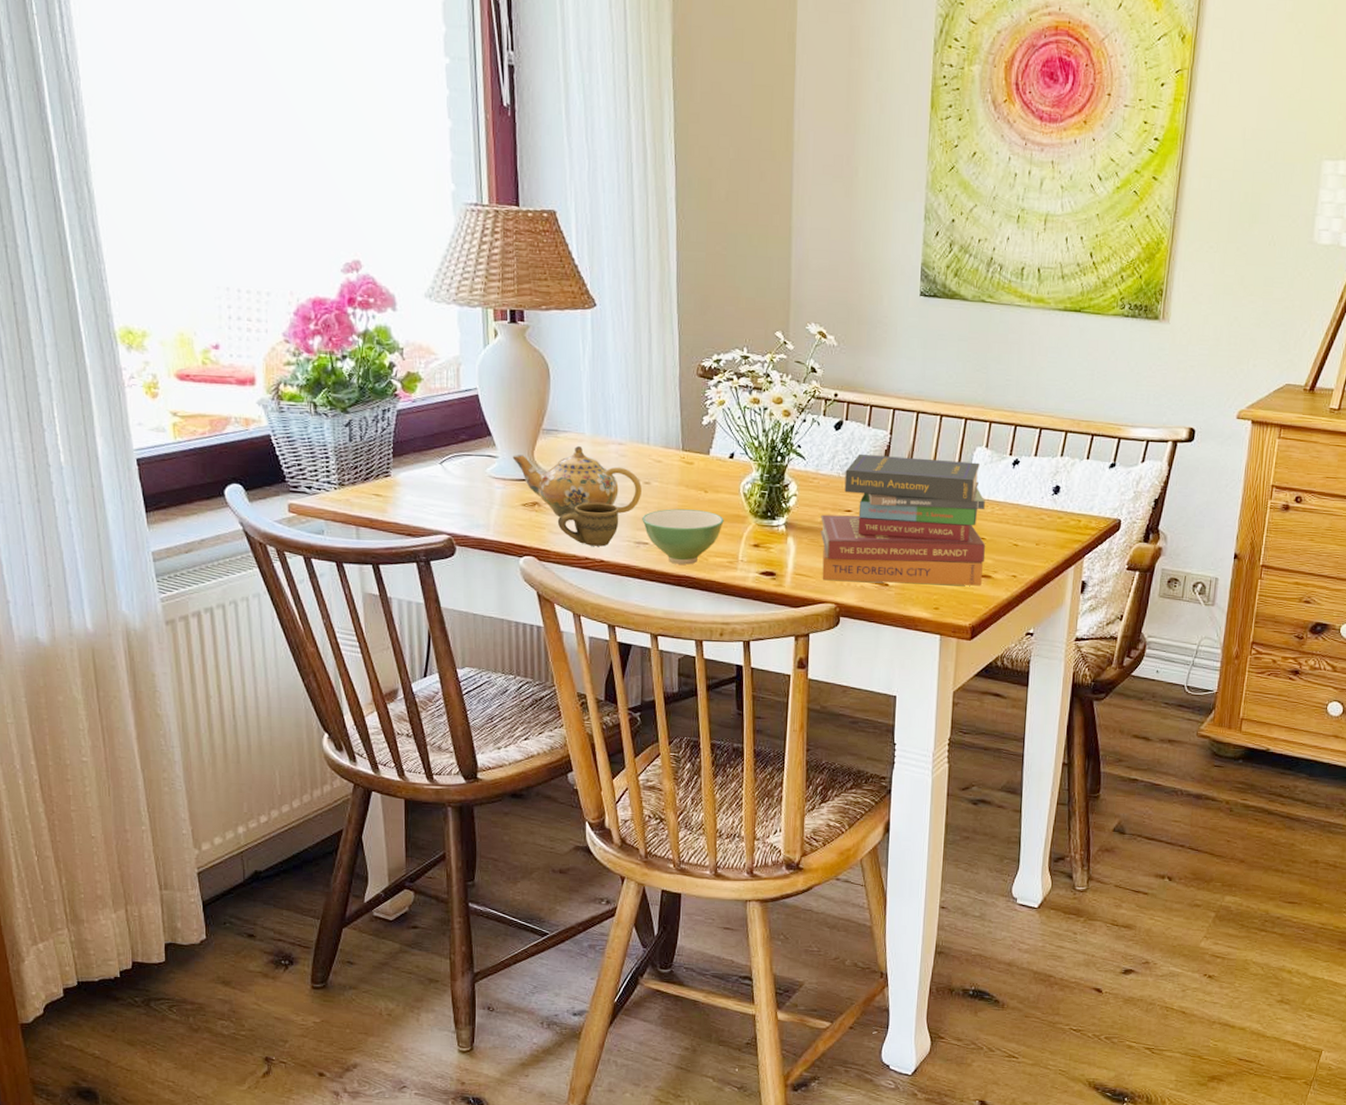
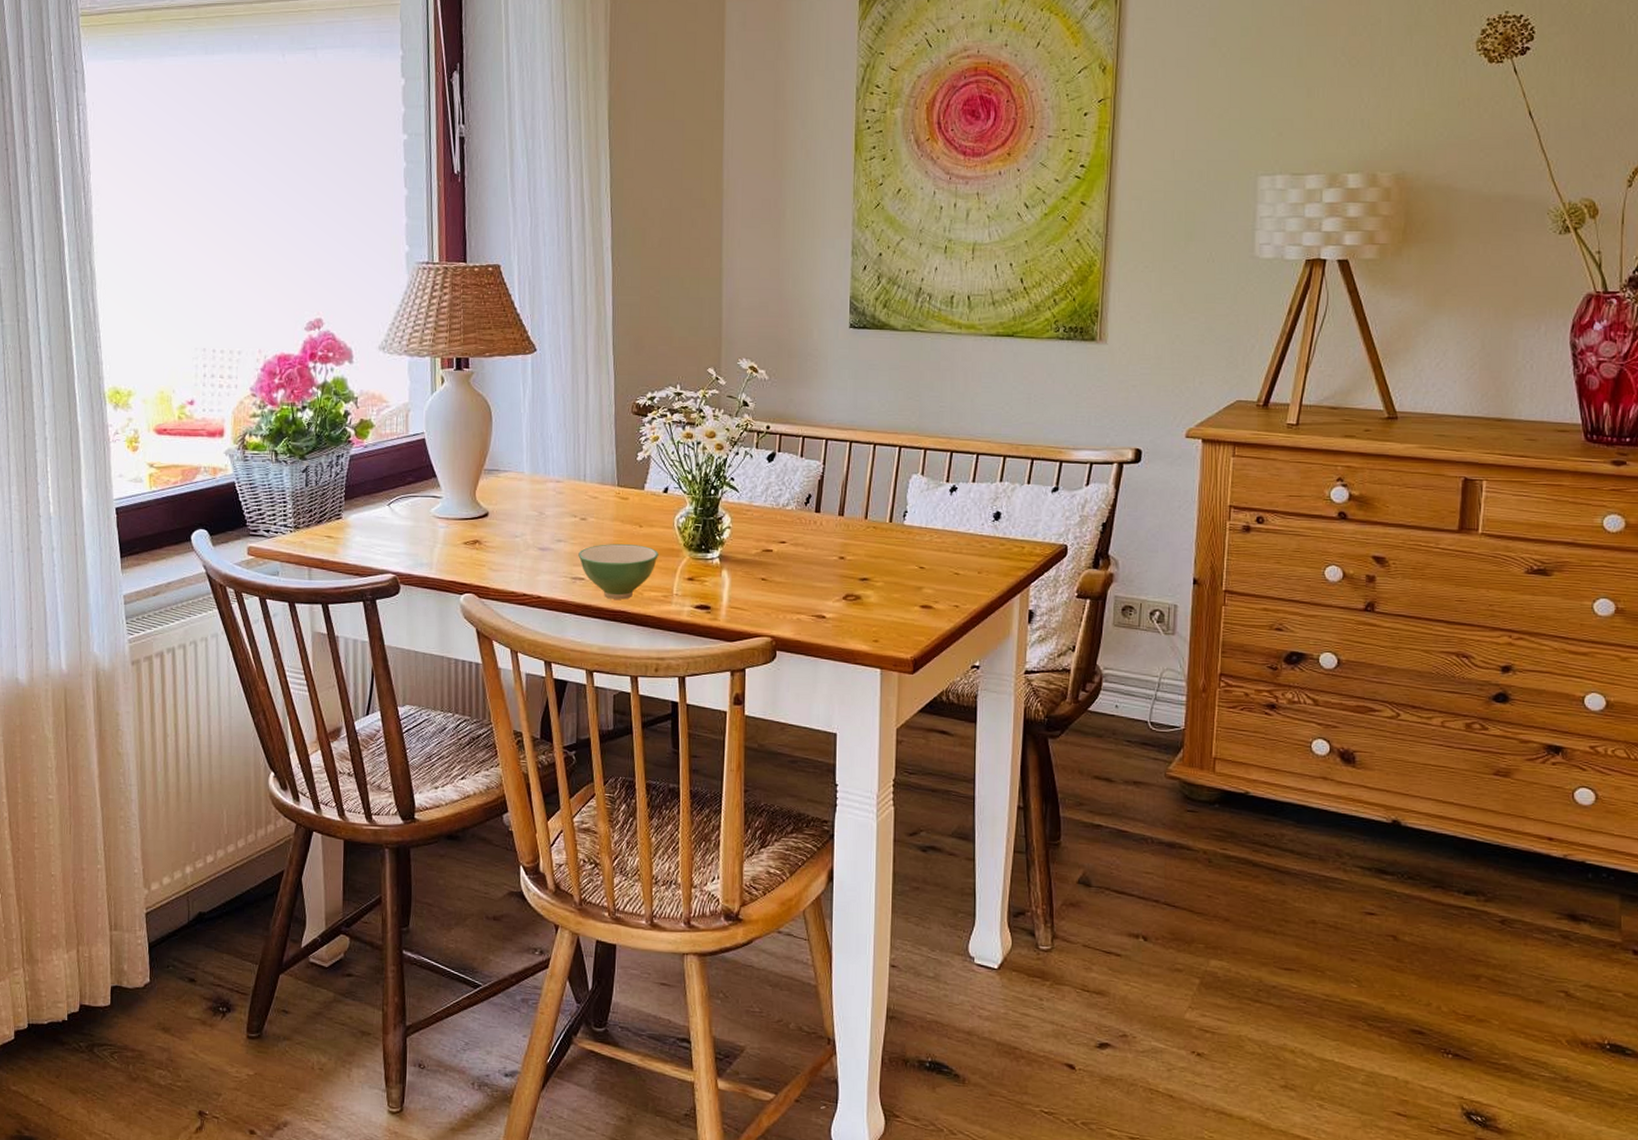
teapot: present [512,445,642,517] -> none [455,484,578,554]
cup: present [557,502,619,547] -> none [497,539,557,583]
books: present [820,453,986,586] -> none [755,484,926,617]

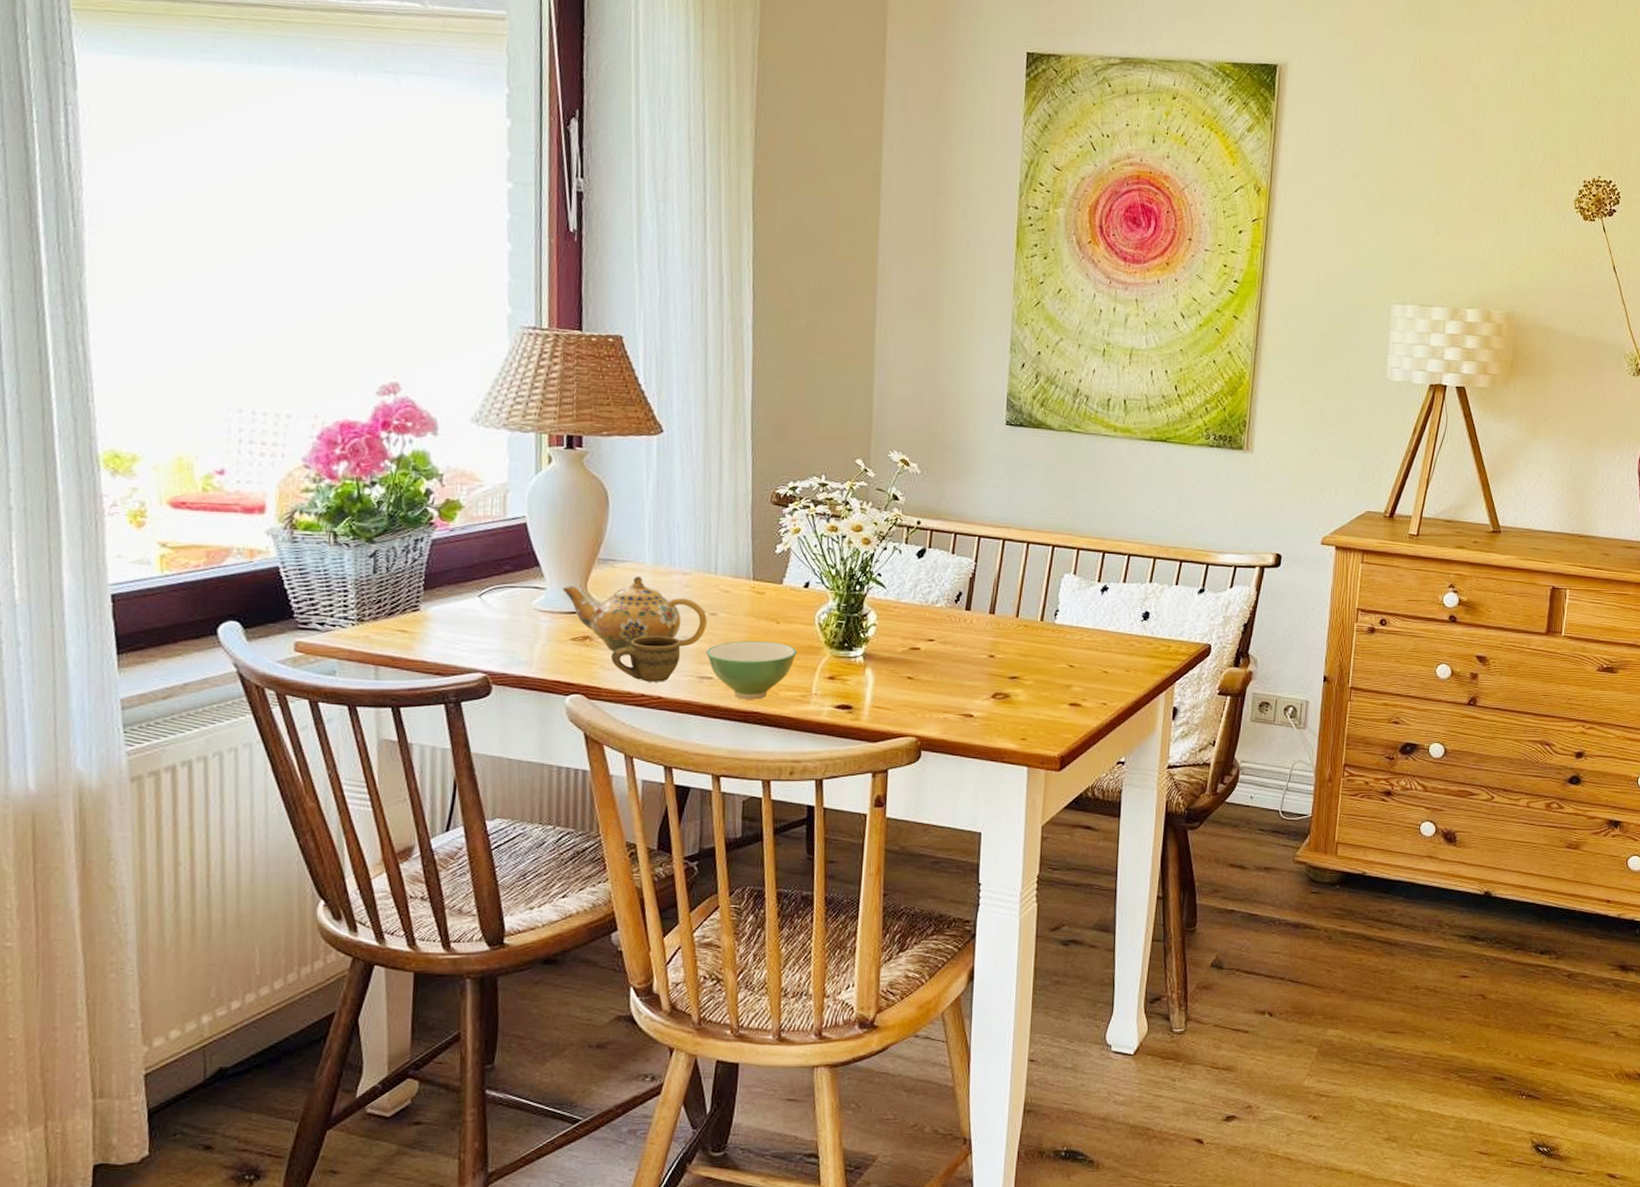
teapot: none [455,484,578,554] -> present [562,575,707,651]
cup: none [497,539,557,583] -> present [610,635,681,682]

